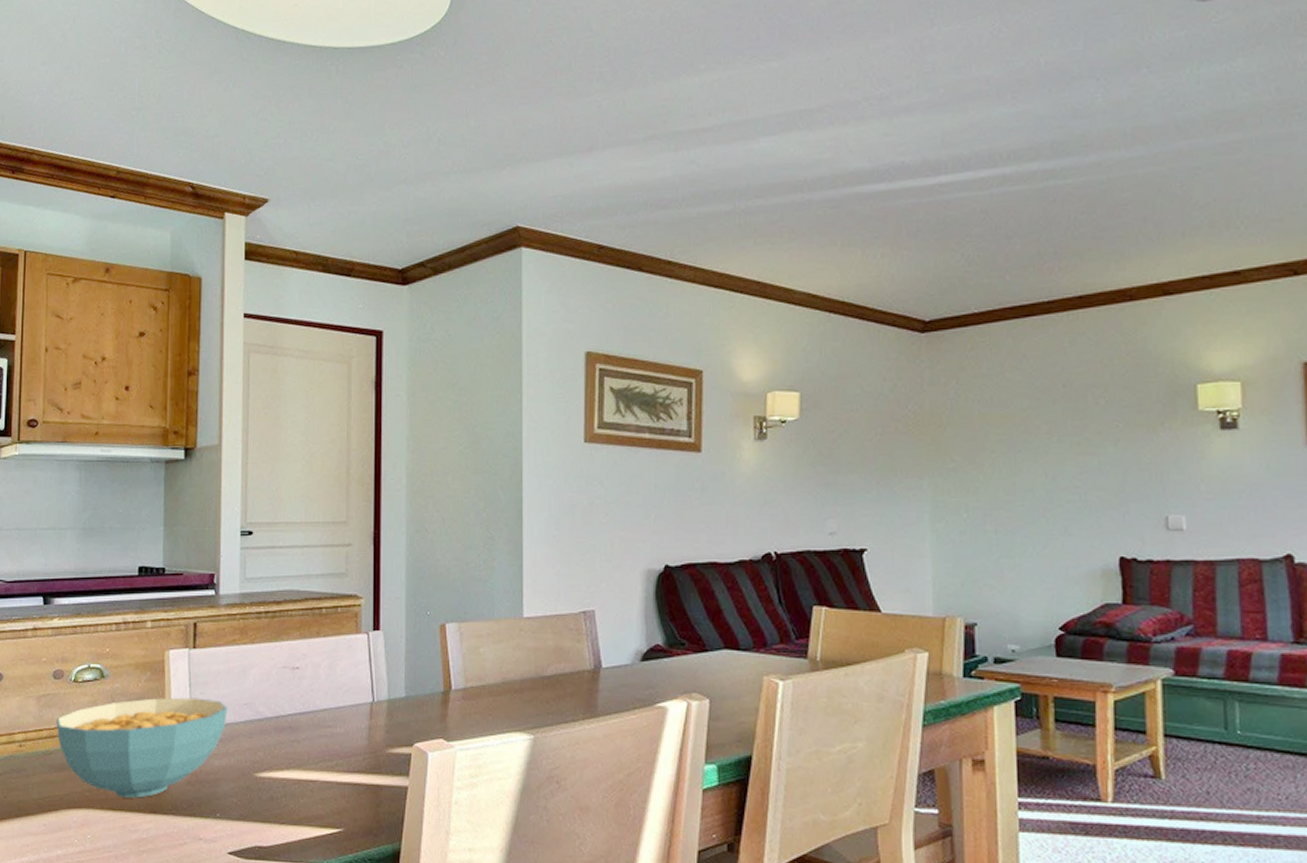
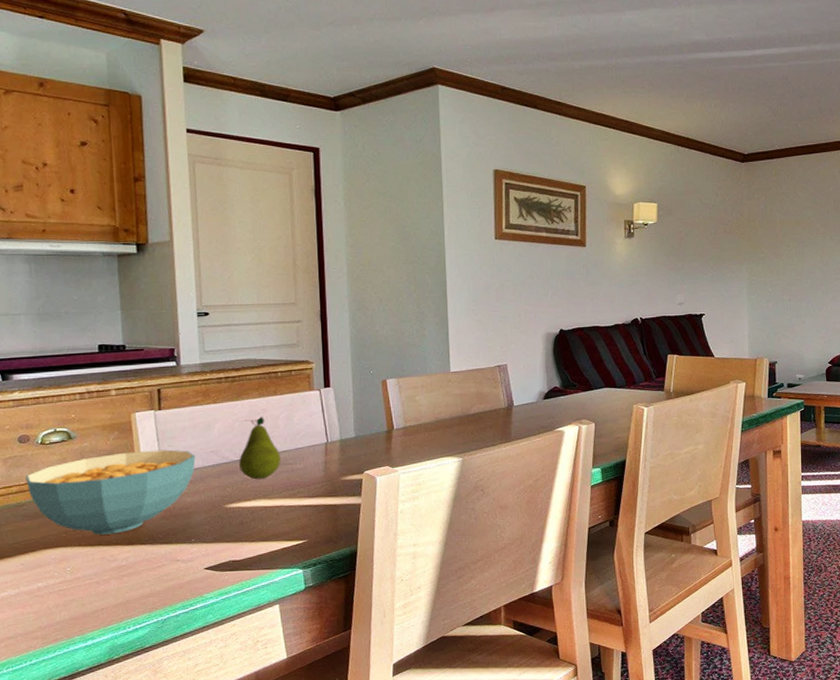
fruit: none [274,663,319,744] -> present [239,416,281,480]

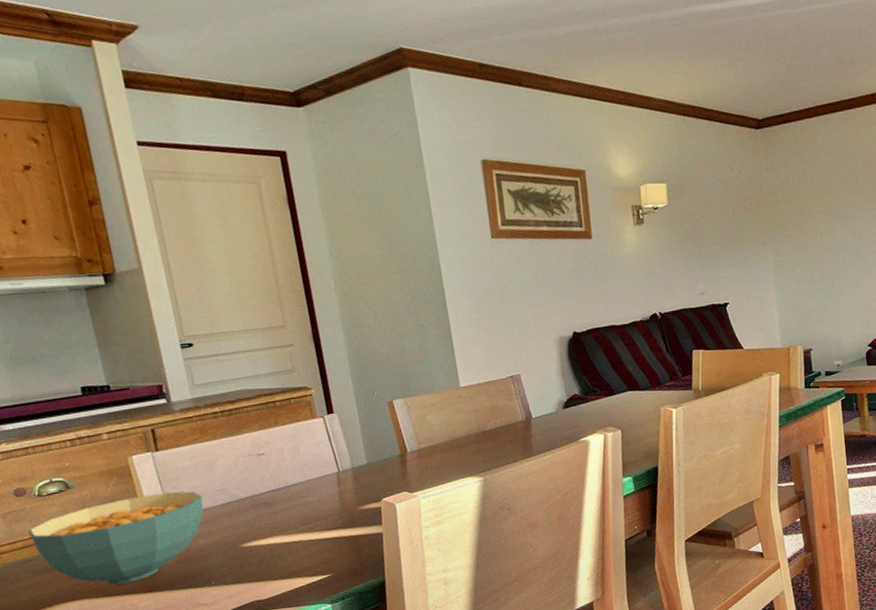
fruit: present [239,416,281,480] -> none [248,449,293,516]

